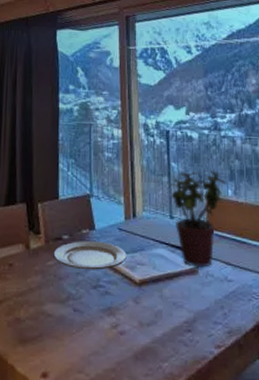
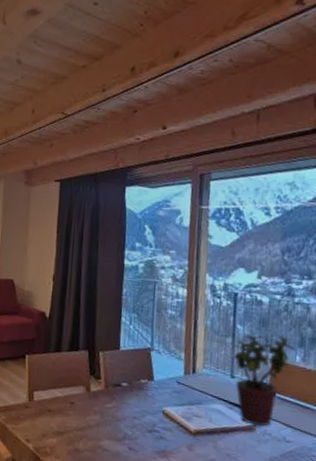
plate: present [53,241,127,270] -> none [112,389,184,417]

